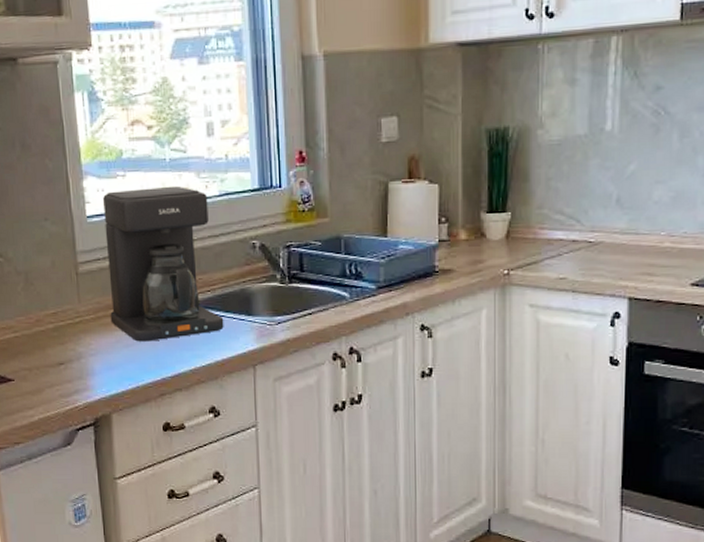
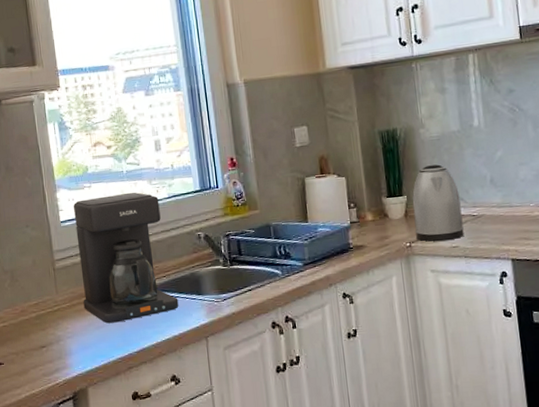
kettle: none [517,176,576,270] -> present [412,164,464,242]

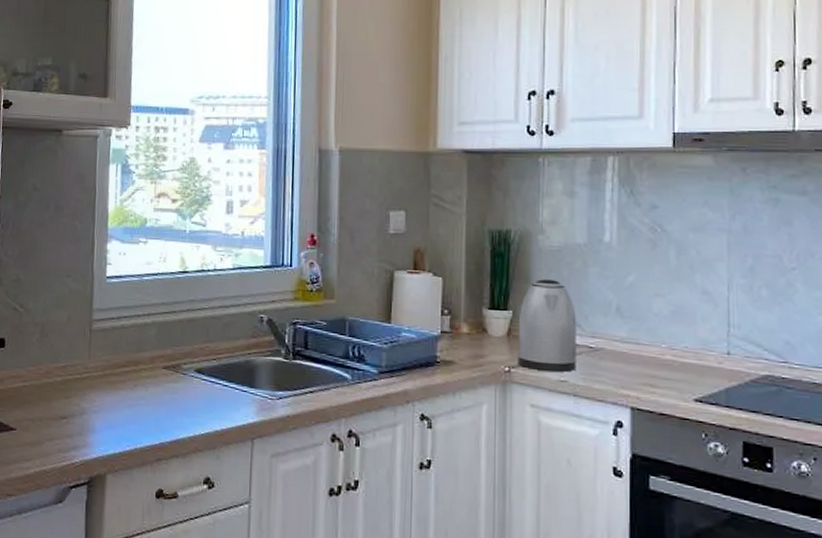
coffee maker: present [73,192,179,324] -> none [117,255,227,404]

